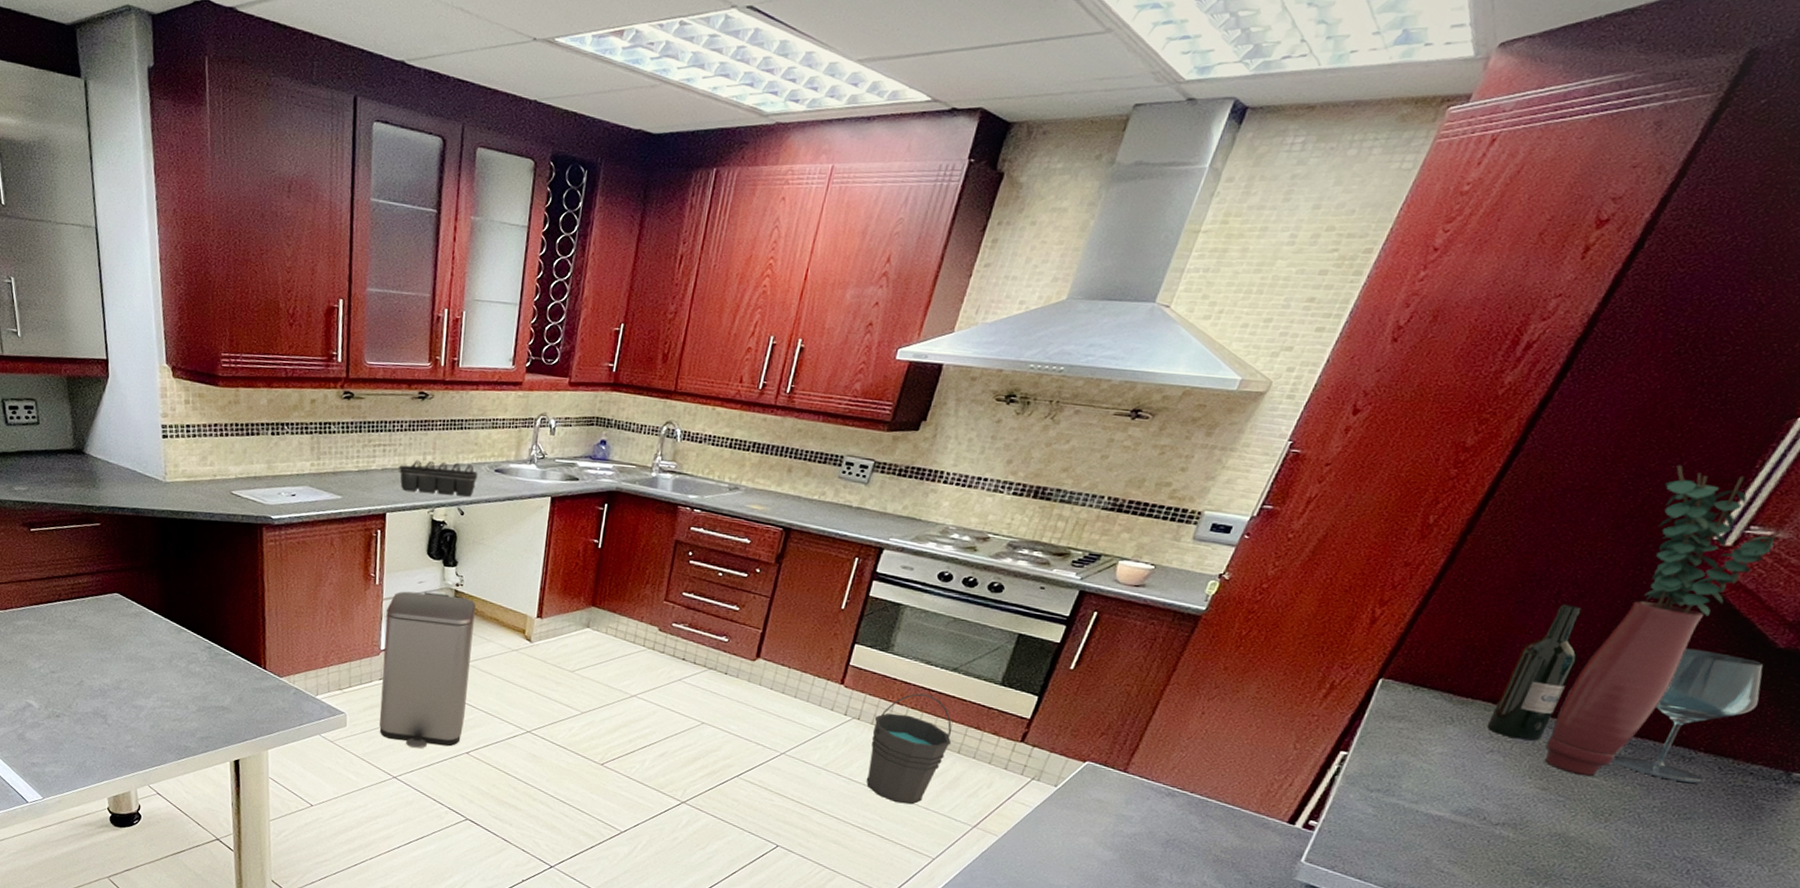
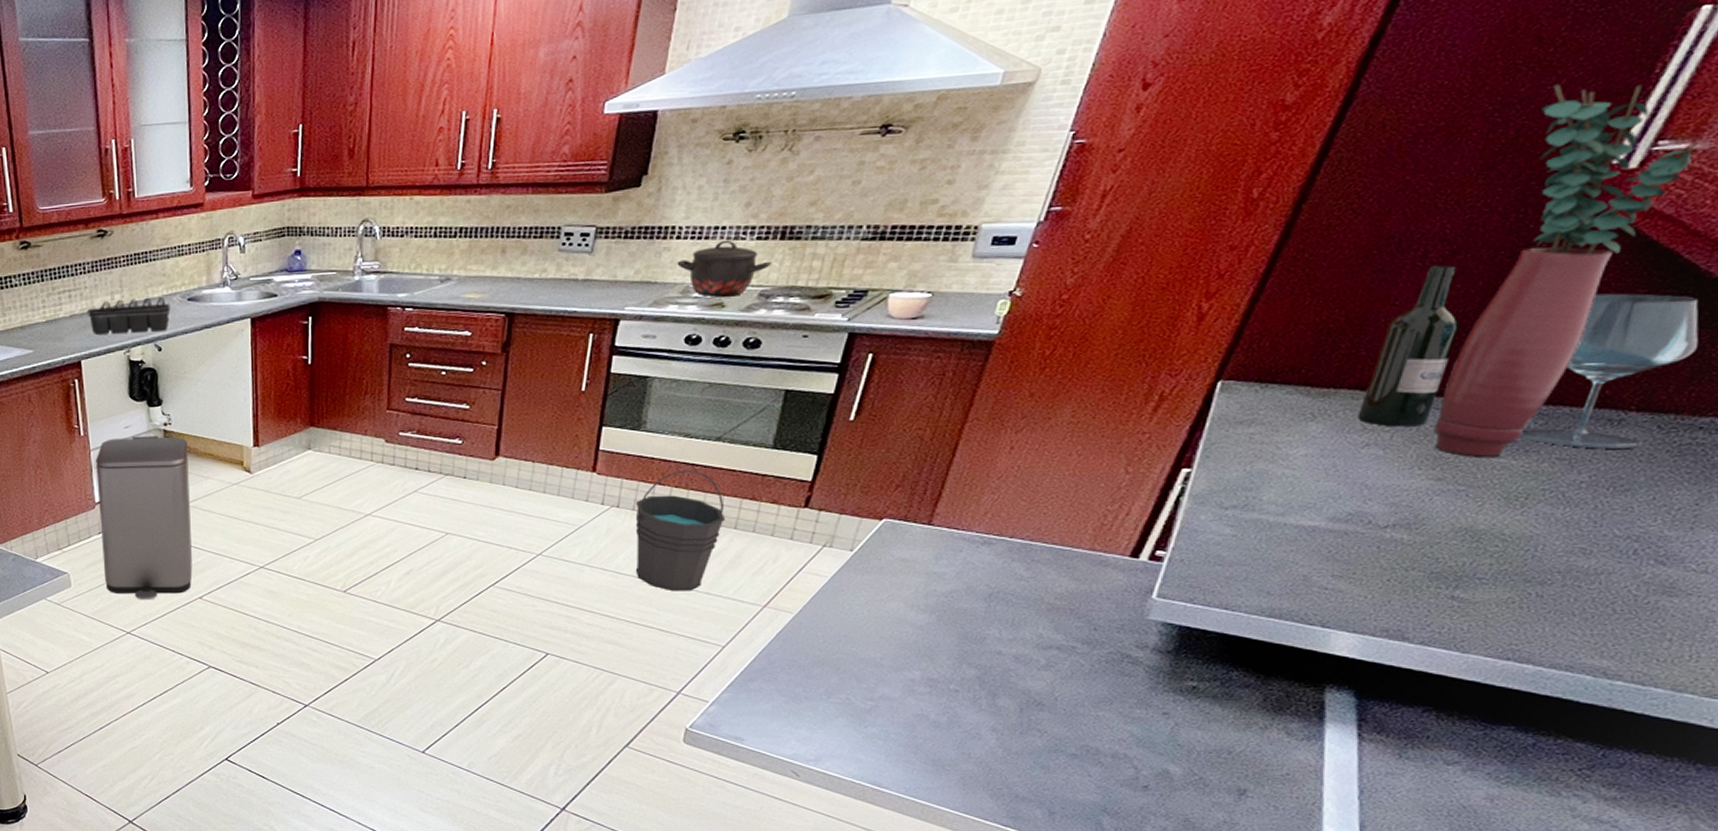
cooking pot: none [940,490,1023,543] -> present [677,240,772,297]

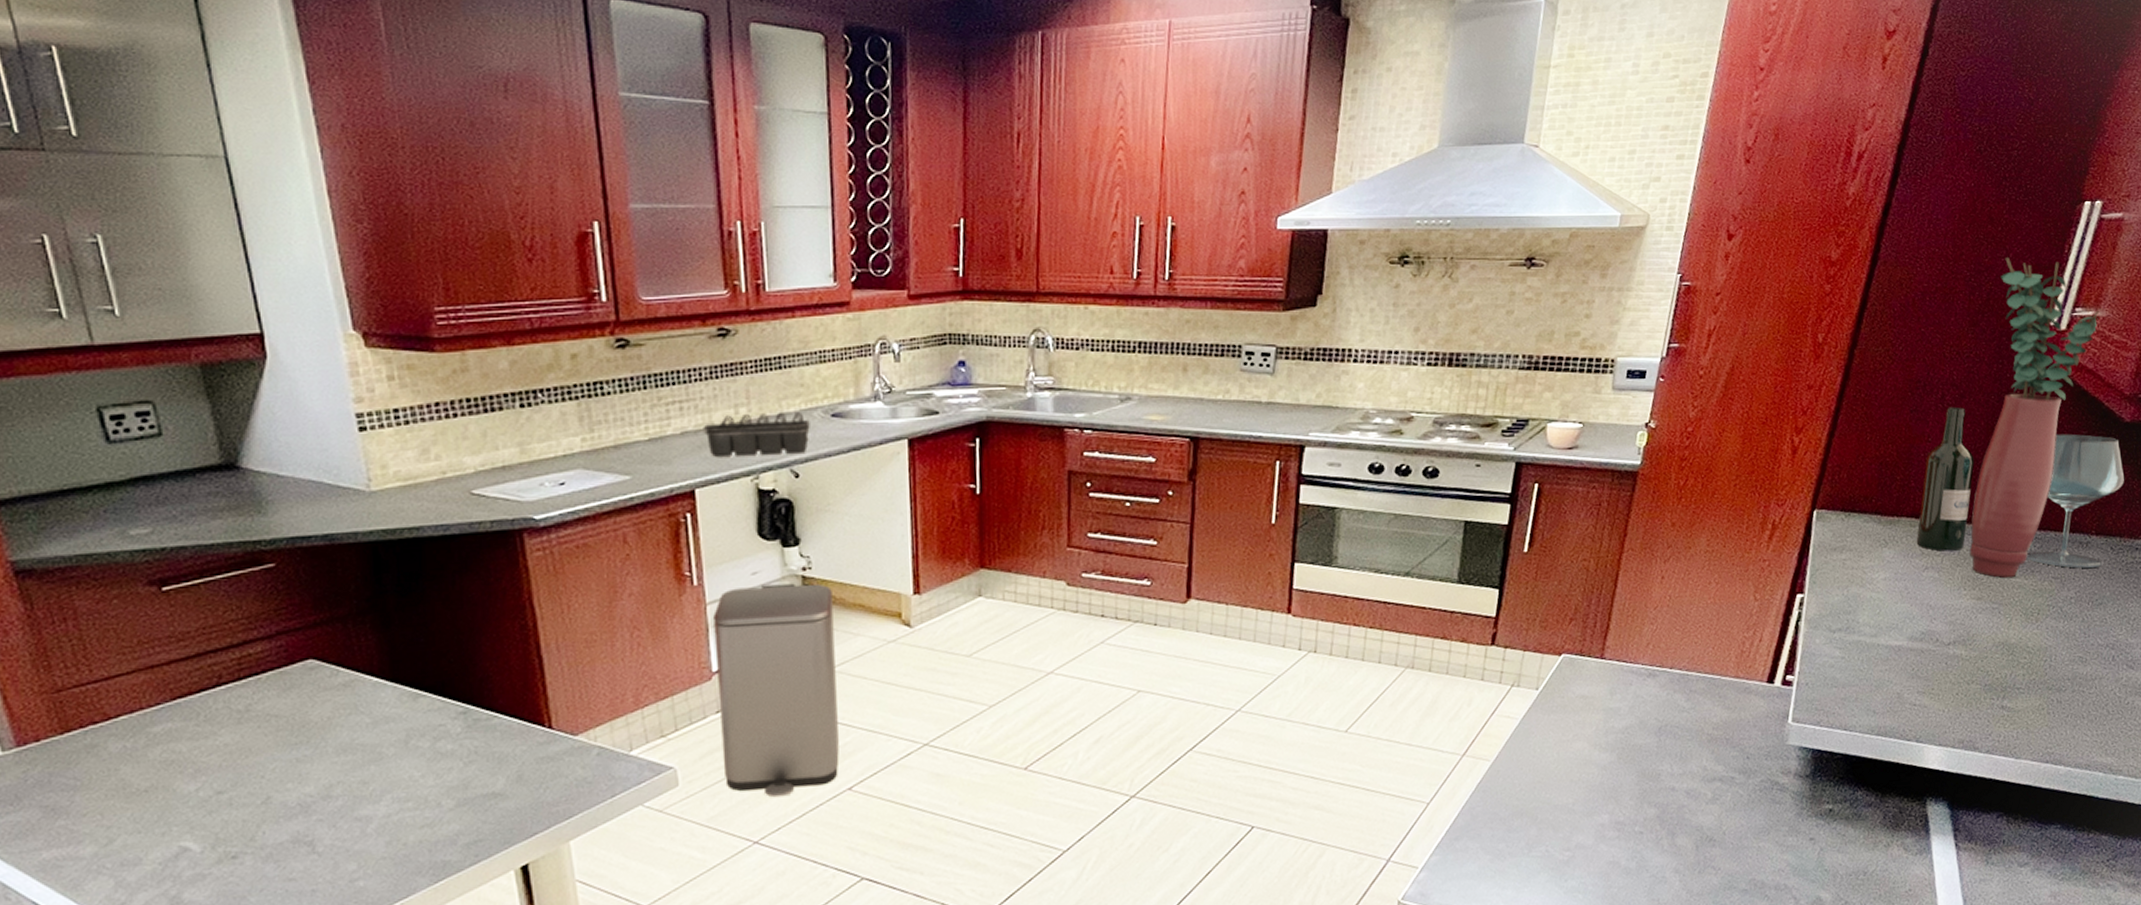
bucket: present [635,469,726,592] -> none [1332,608,1420,745]
cooking pot: present [677,240,772,297] -> none [1356,365,1443,424]

